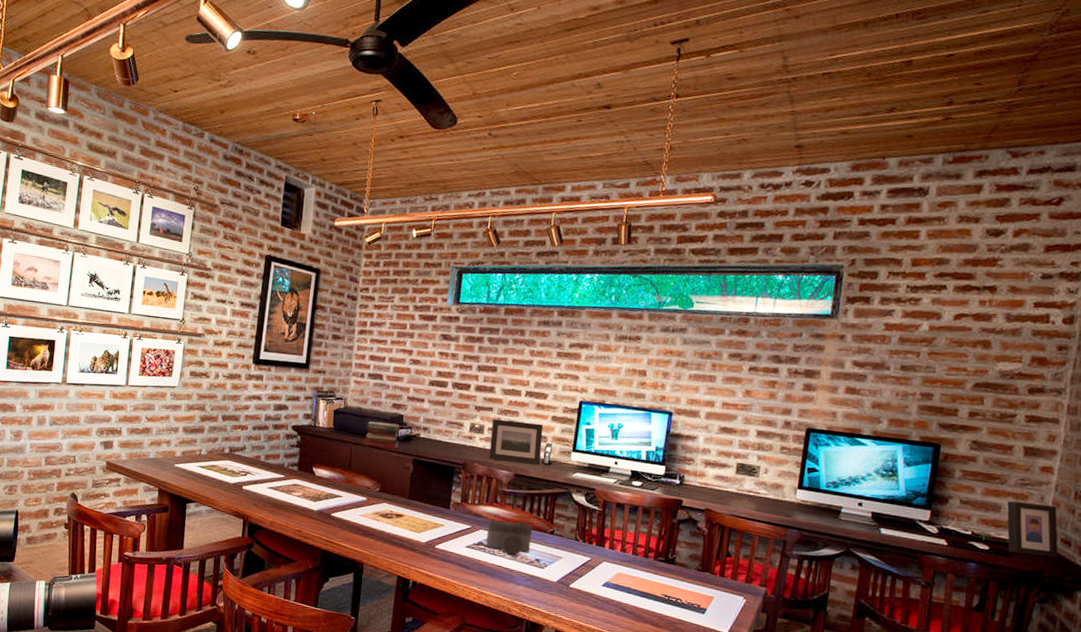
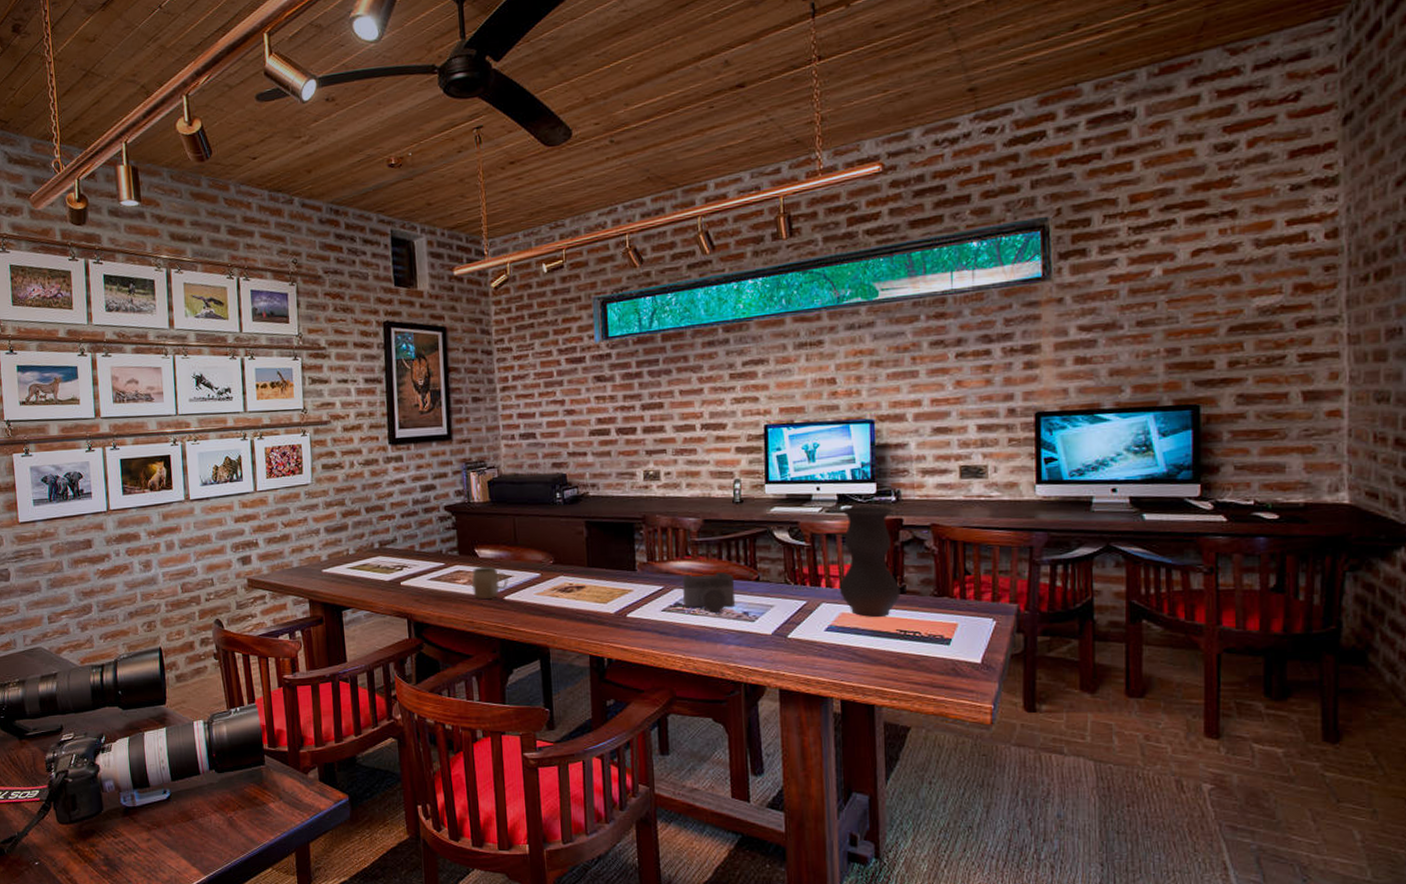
mug: none [305,483,338,513] -> present [471,566,508,599]
books: present [363,421,399,450] -> none [526,486,566,516]
picture frame: present [489,419,544,465] -> none [667,458,731,508]
vase: none [619,482,676,582] -> present [839,506,901,617]
picture frame: present [1007,501,1059,558] -> none [1292,455,1365,517]

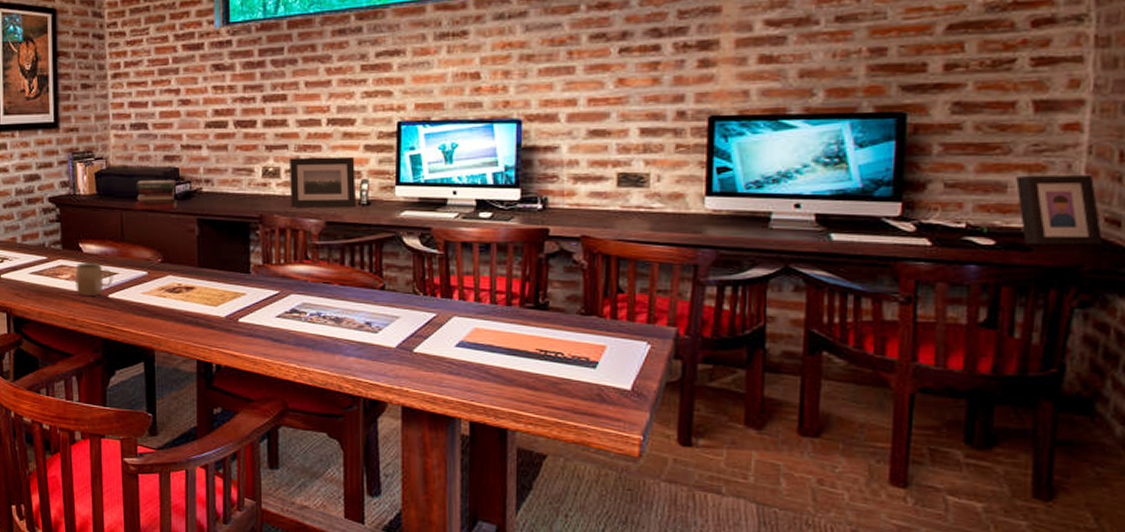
books: none [526,486,566,516] -> present [134,180,178,211]
picture frame: none [667,458,731,508] -> present [288,156,357,208]
camera: present [682,571,736,613] -> none [300,278,358,321]
vase: present [839,506,901,617] -> none [473,214,543,334]
picture frame: none [1292,455,1365,517] -> present [1016,175,1103,244]

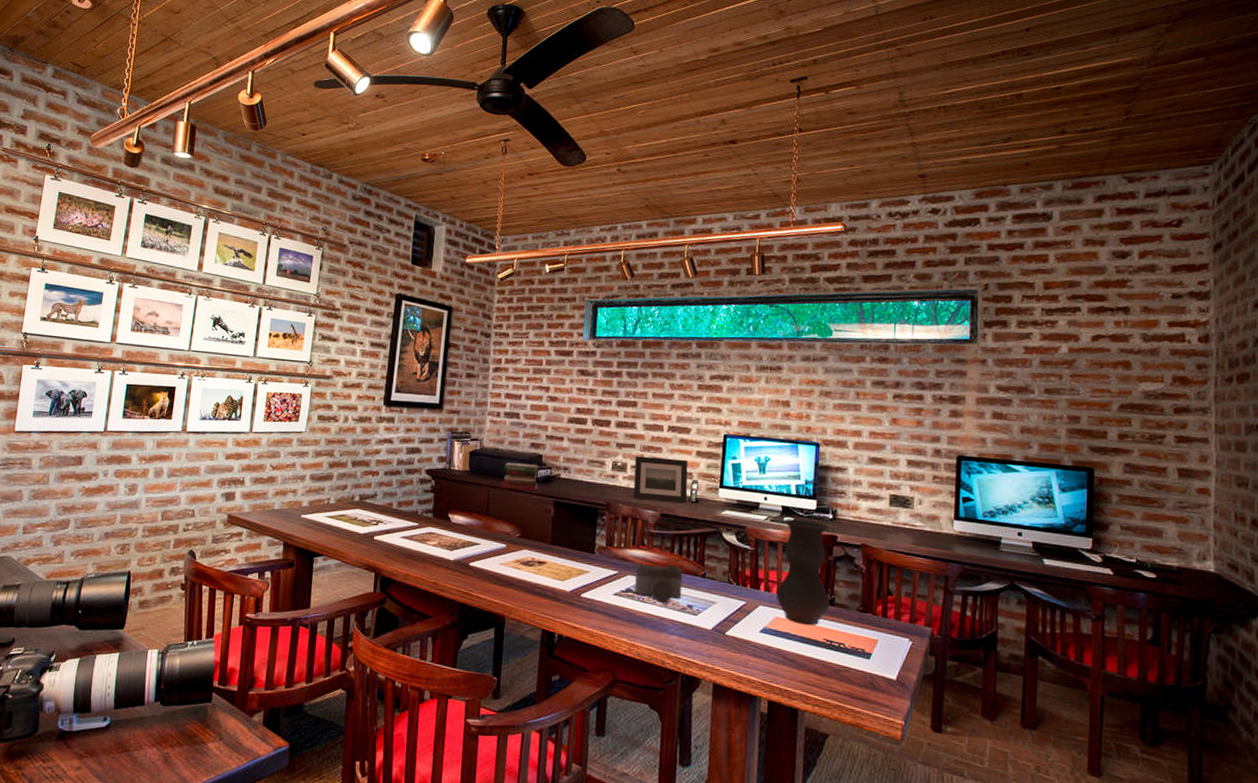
mug: present [74,261,113,296] -> none [441,530,476,563]
camera: none [300,278,358,321] -> present [634,564,683,602]
vase: none [473,214,543,334] -> present [775,518,830,625]
picture frame: present [1016,175,1103,244] -> none [1169,525,1227,584]

